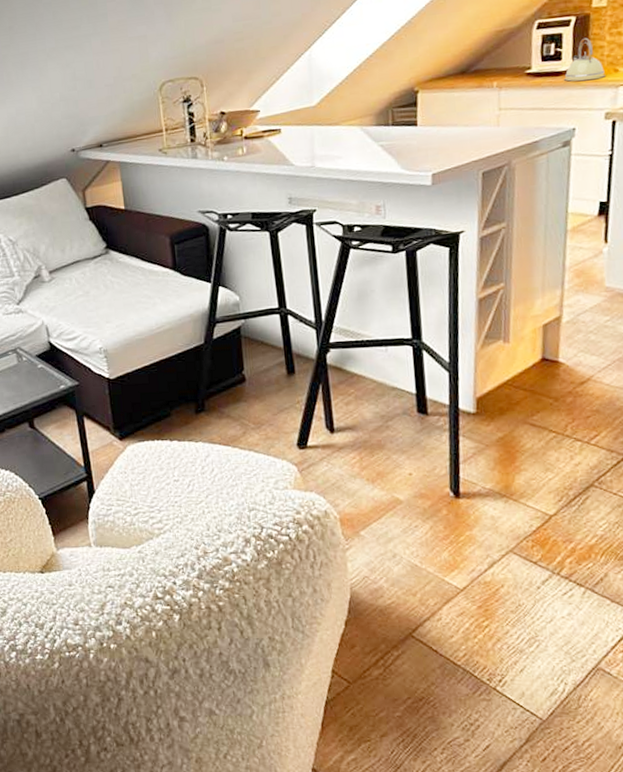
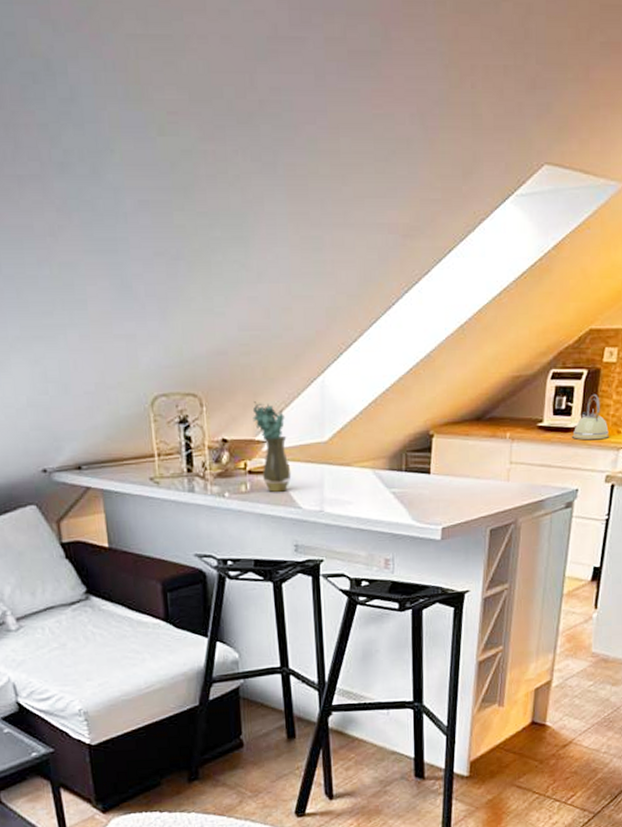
vase: none [247,78,284,153] -> present [252,401,292,492]

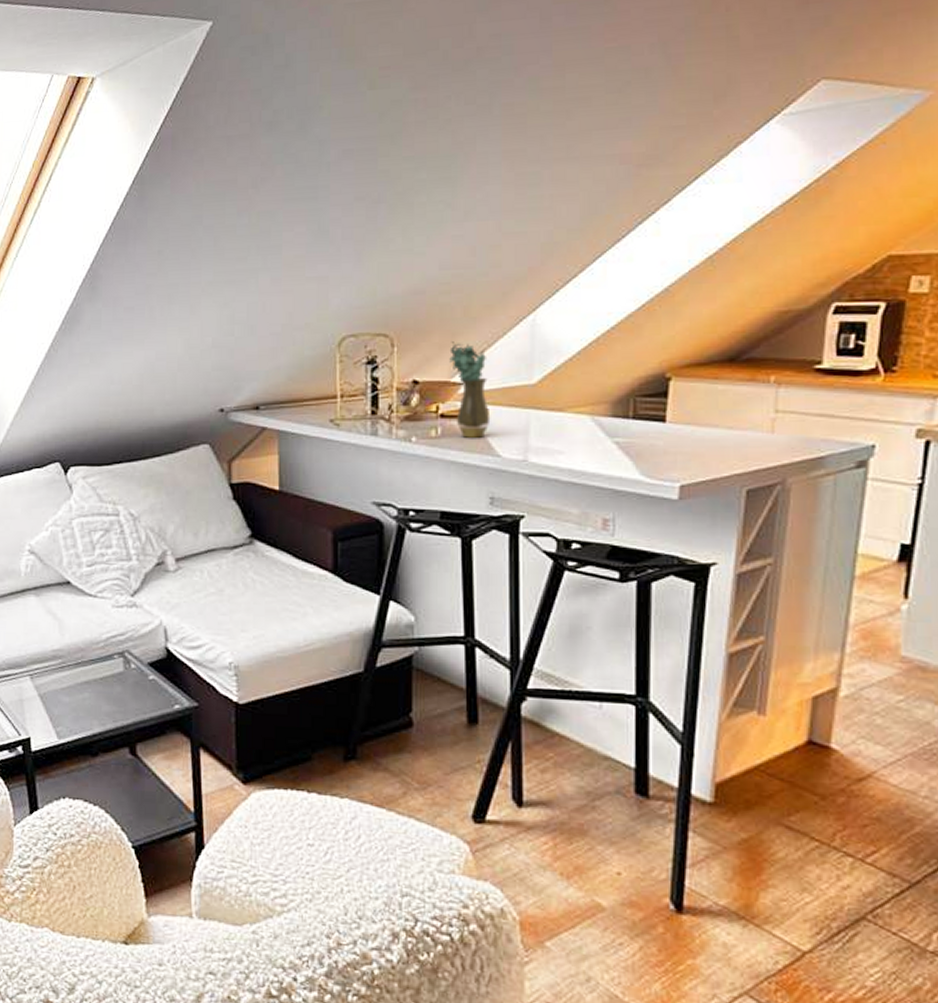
kettle: present [572,393,609,441] -> none [865,330,920,386]

